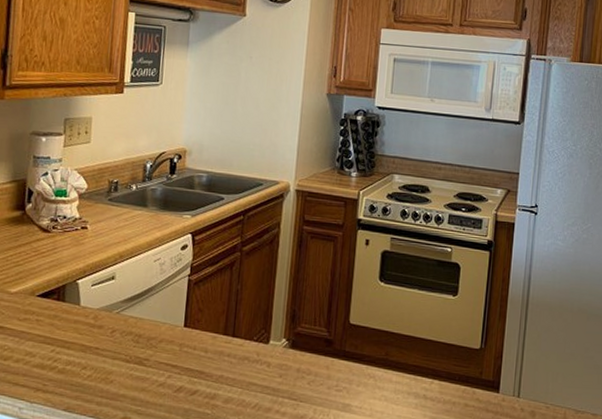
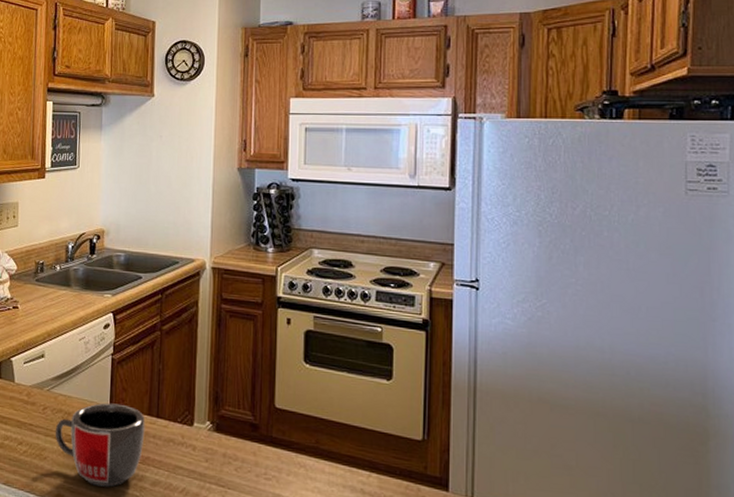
mug: none [123,324,221,407] -> present [55,403,145,487]

